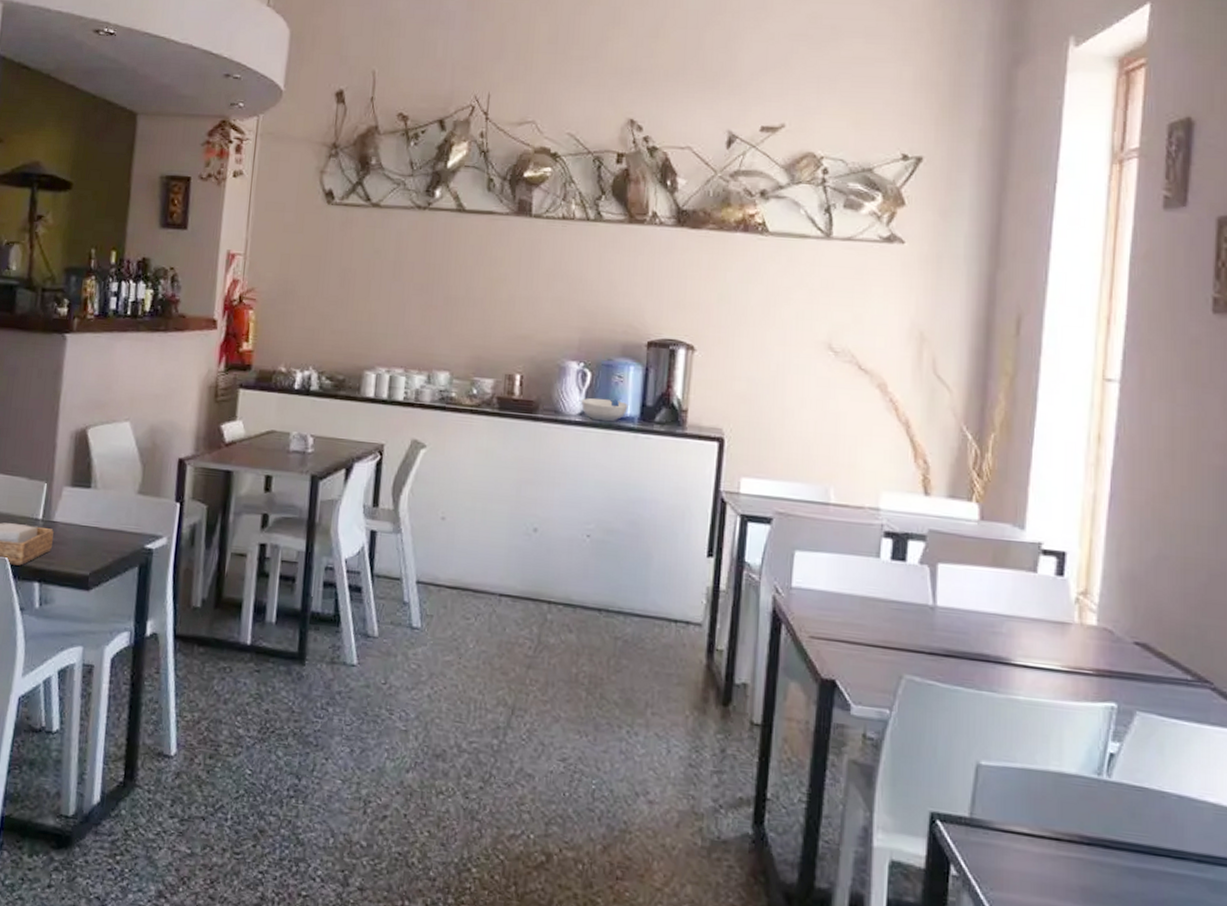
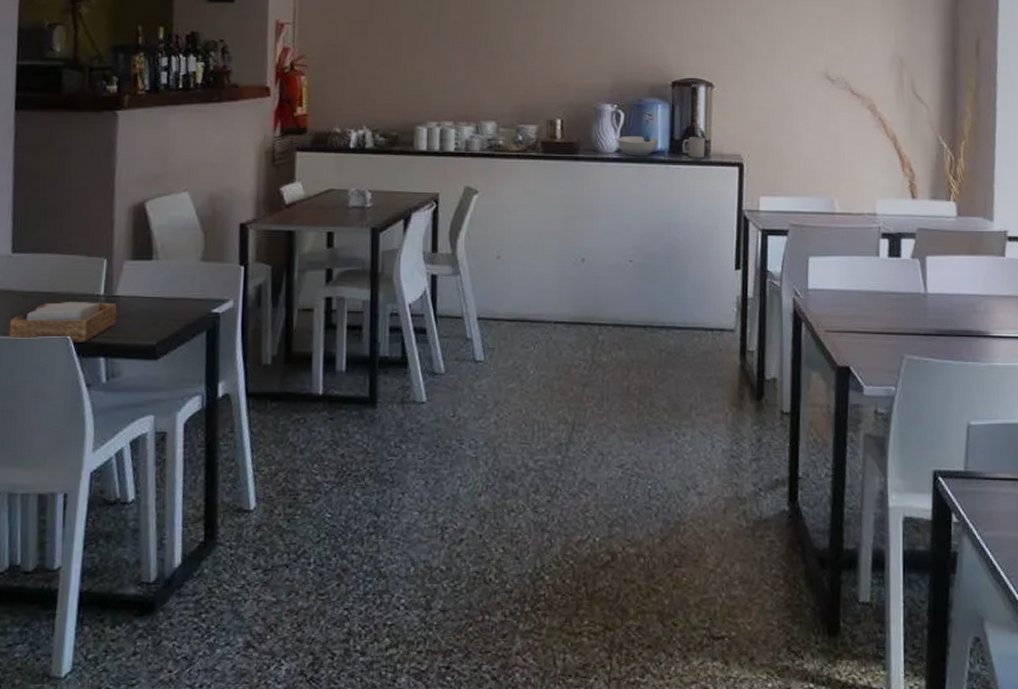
mug: none [654,403,682,429] -> present [682,136,705,158]

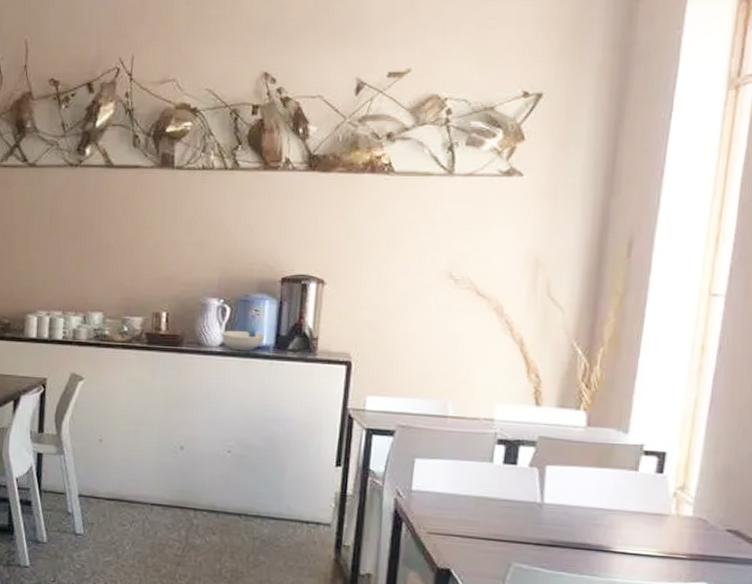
mug: present [682,136,705,158] -> none [288,333,313,355]

